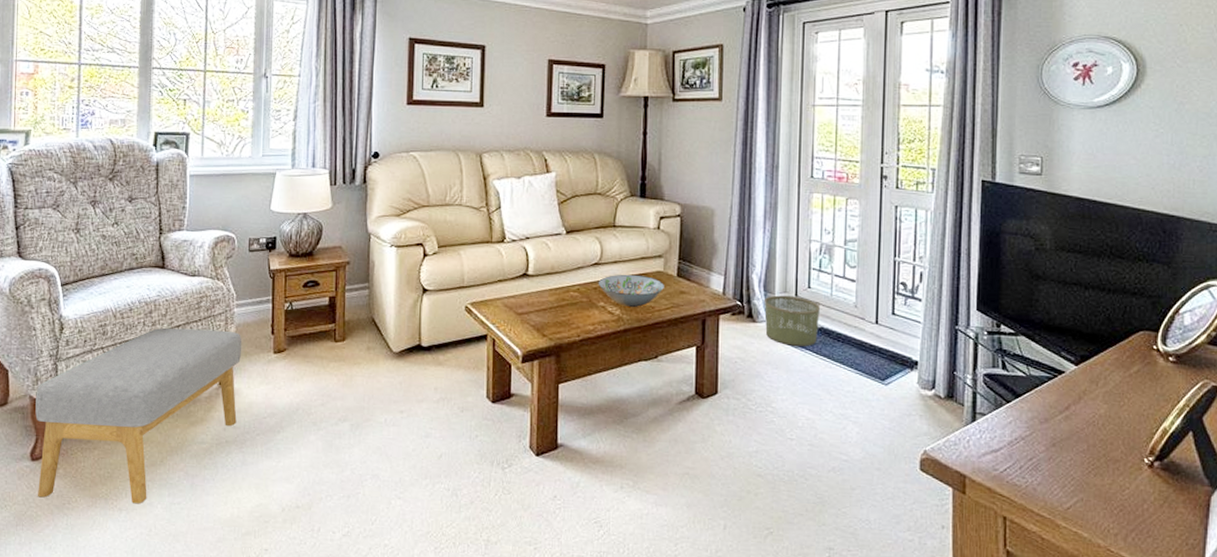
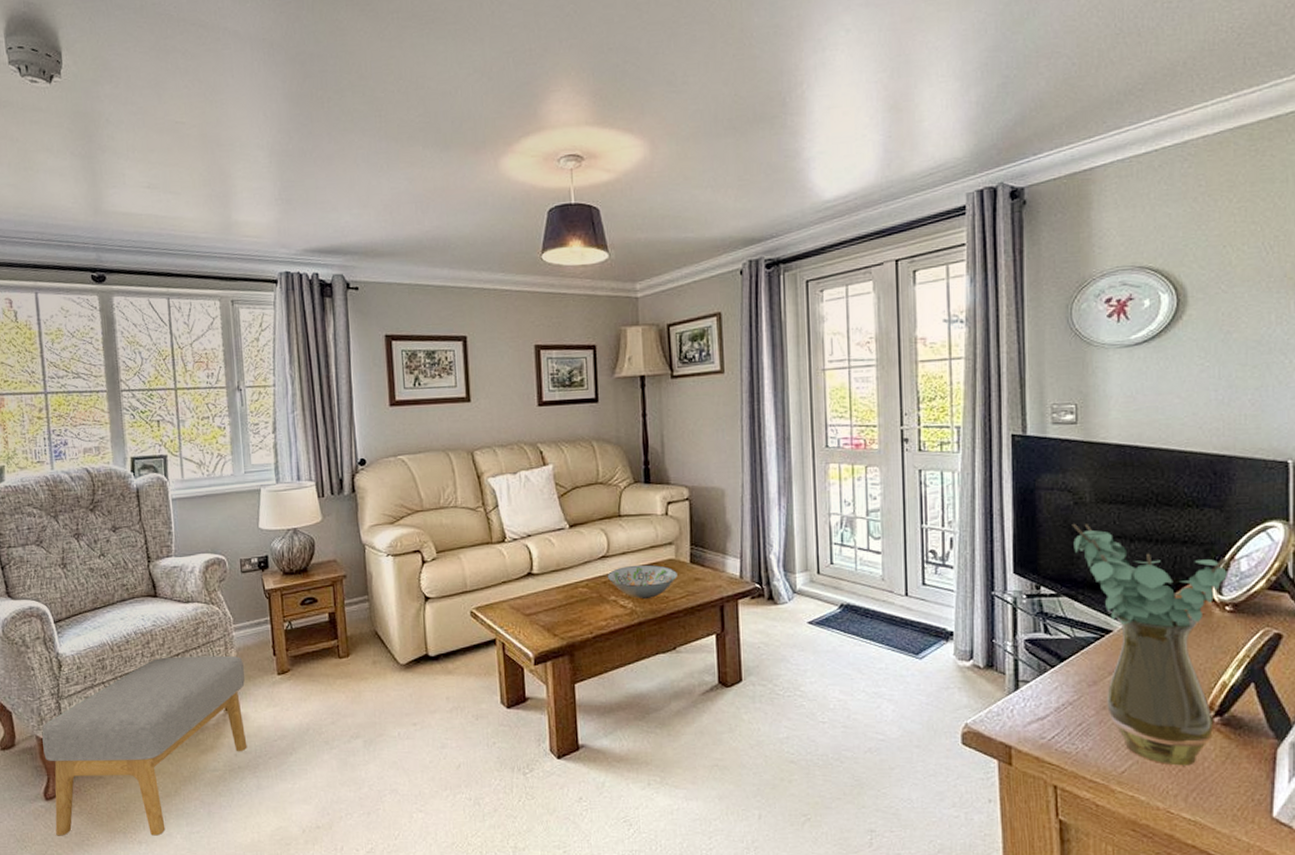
basket: present [763,295,821,347] -> none [784,573,846,626]
vase: none [1032,268,1172,507] -> present [1072,524,1227,766]

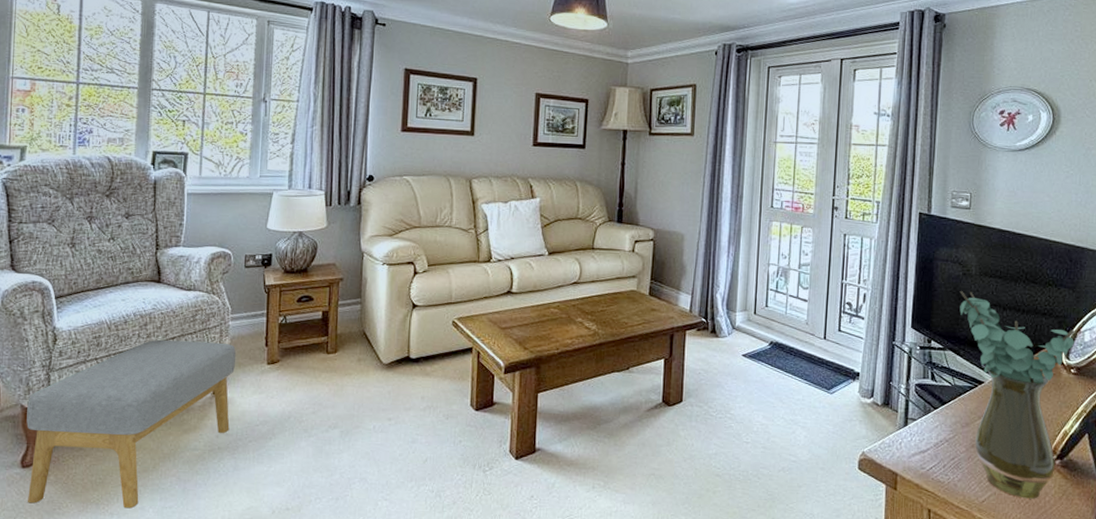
decorative bowl: present [607,564,677,600] -> none [576,292,637,324]

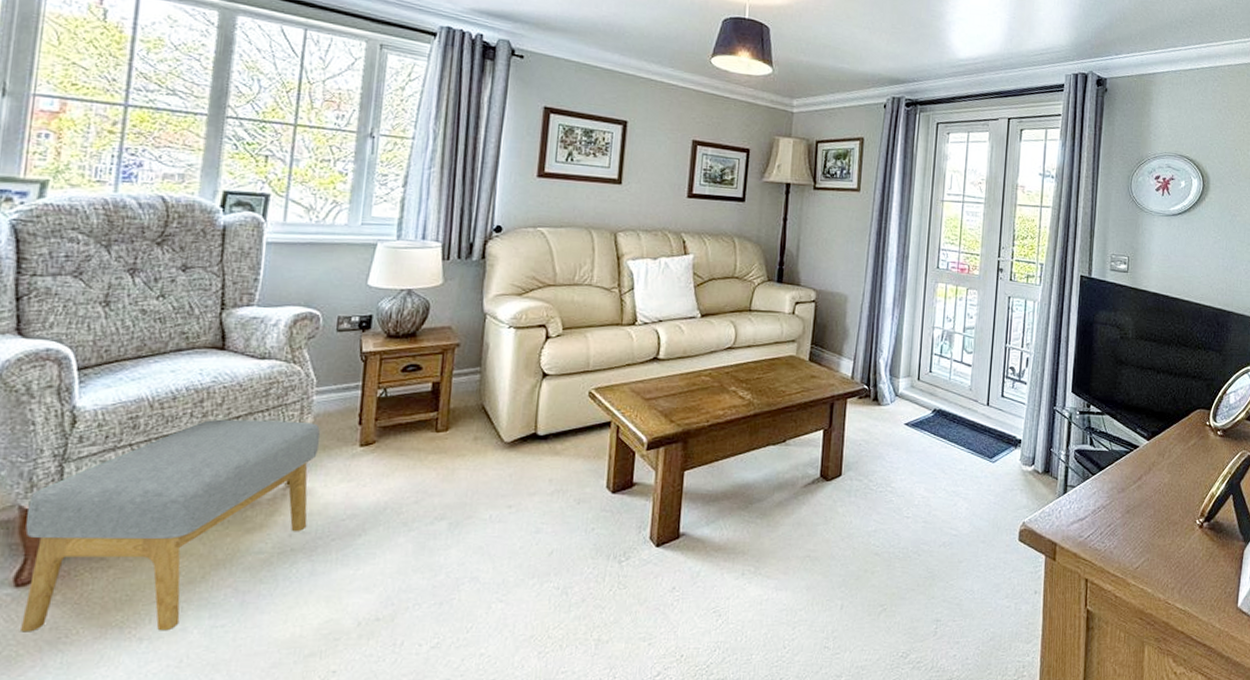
vase: present [959,291,1075,499] -> none [1117,355,1221,563]

